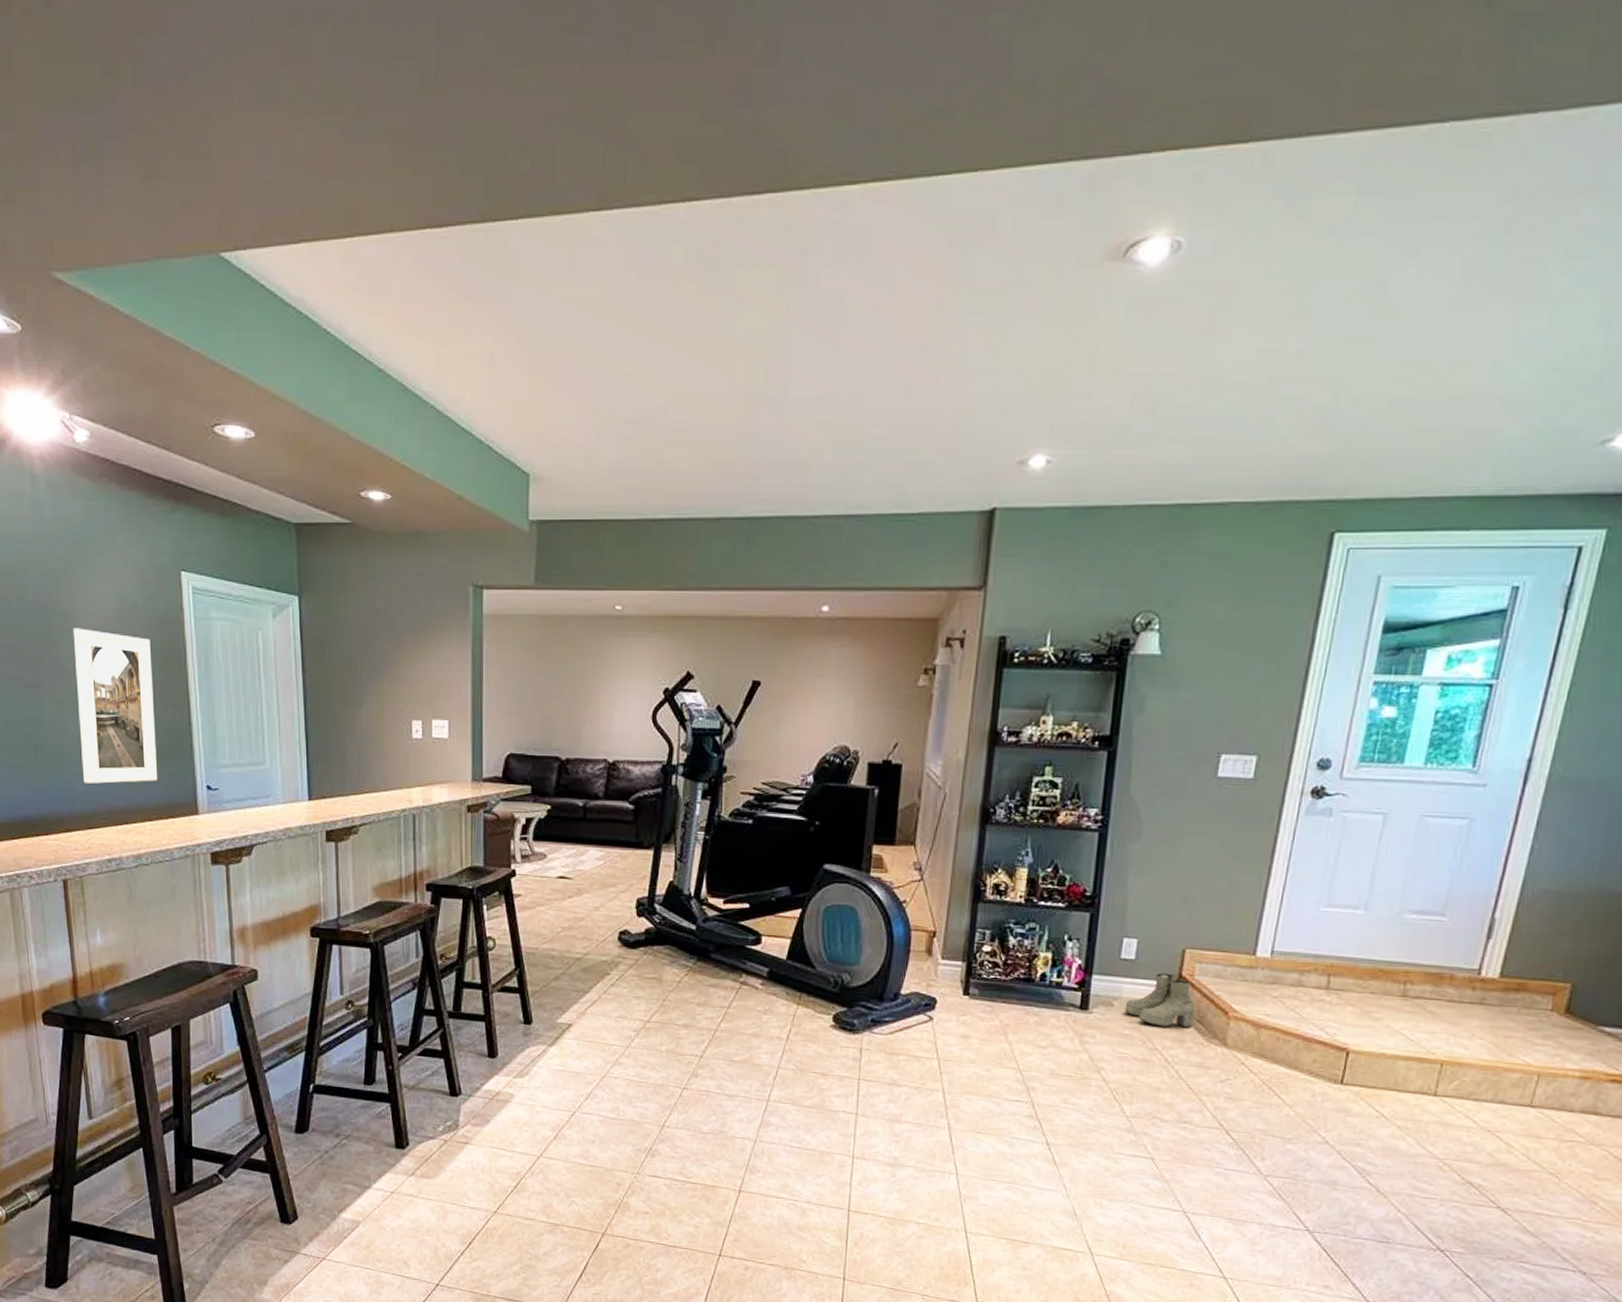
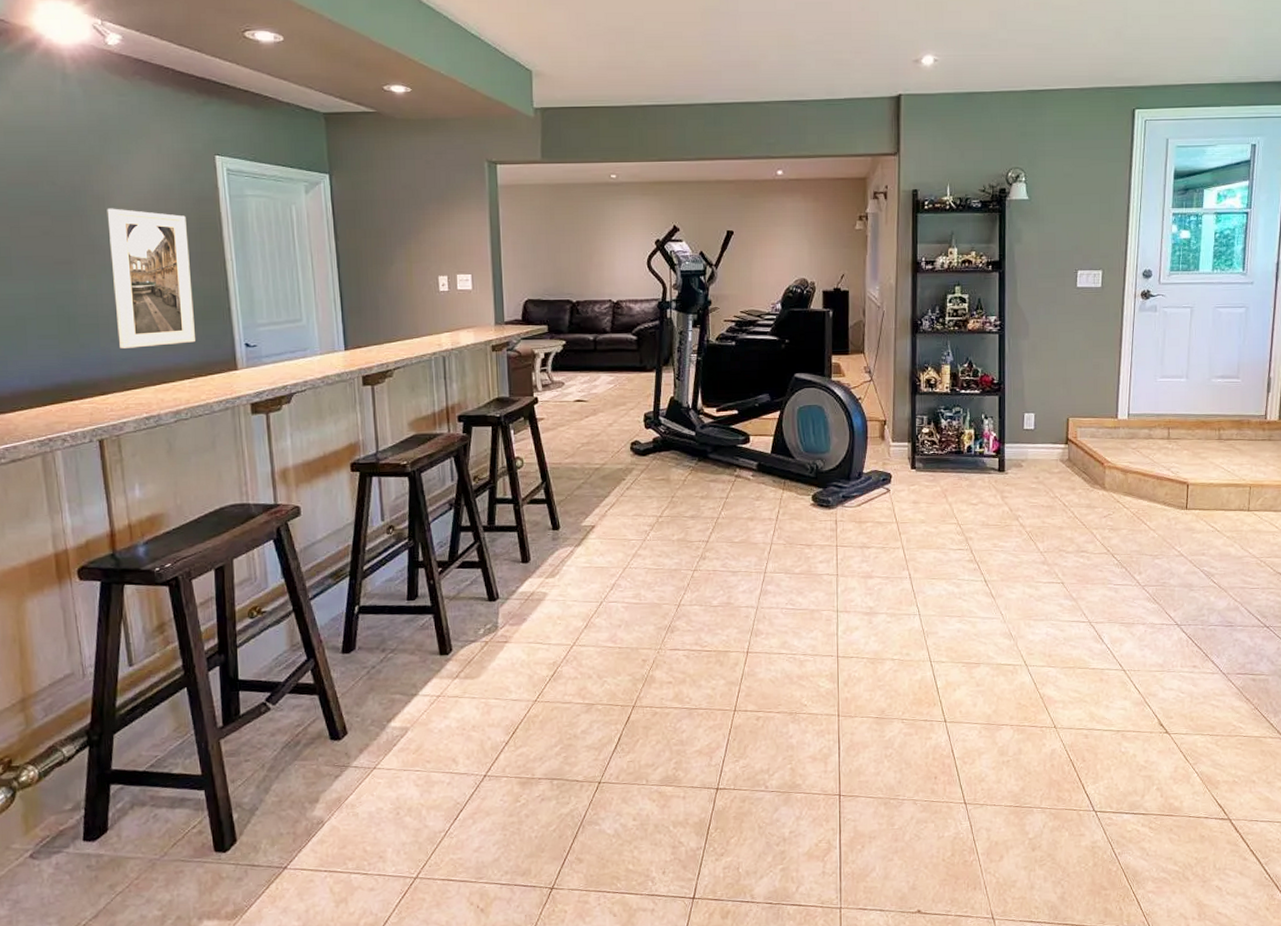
boots: present [1124,973,1195,1028] -> none [1031,438,1080,479]

